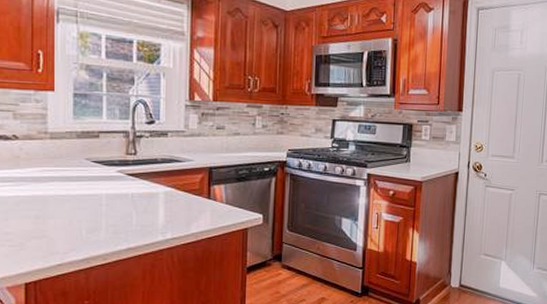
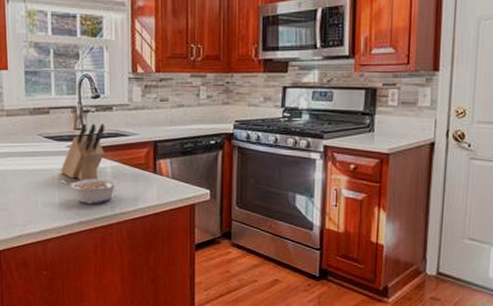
legume: none [108,203,171,230] -> present [60,178,119,204]
knife block: none [110,148,159,207] -> present [61,123,105,181]

